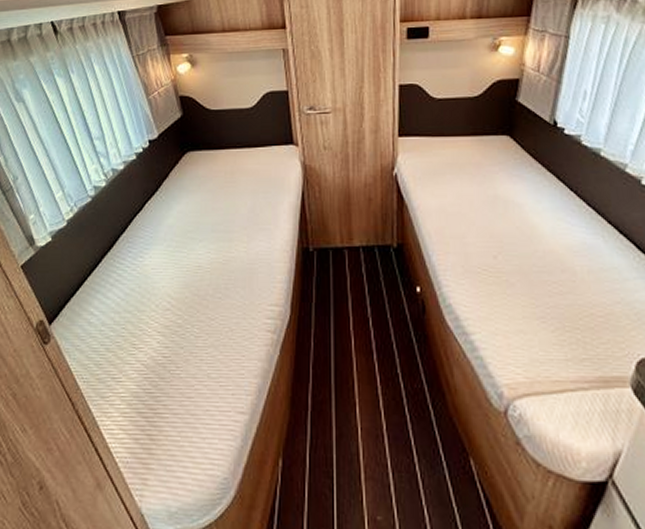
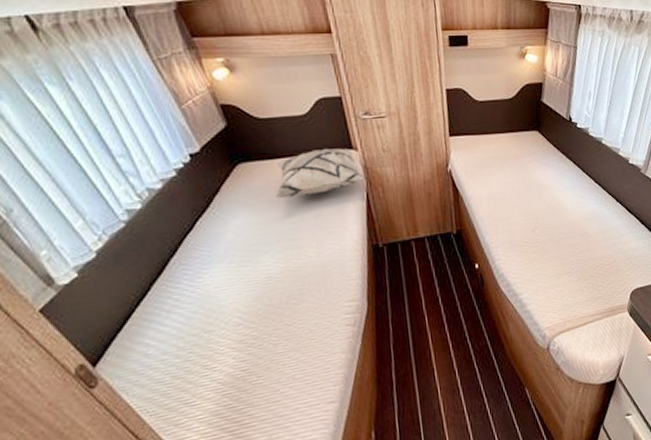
decorative pillow: none [215,141,302,188] -> present [275,148,365,198]

